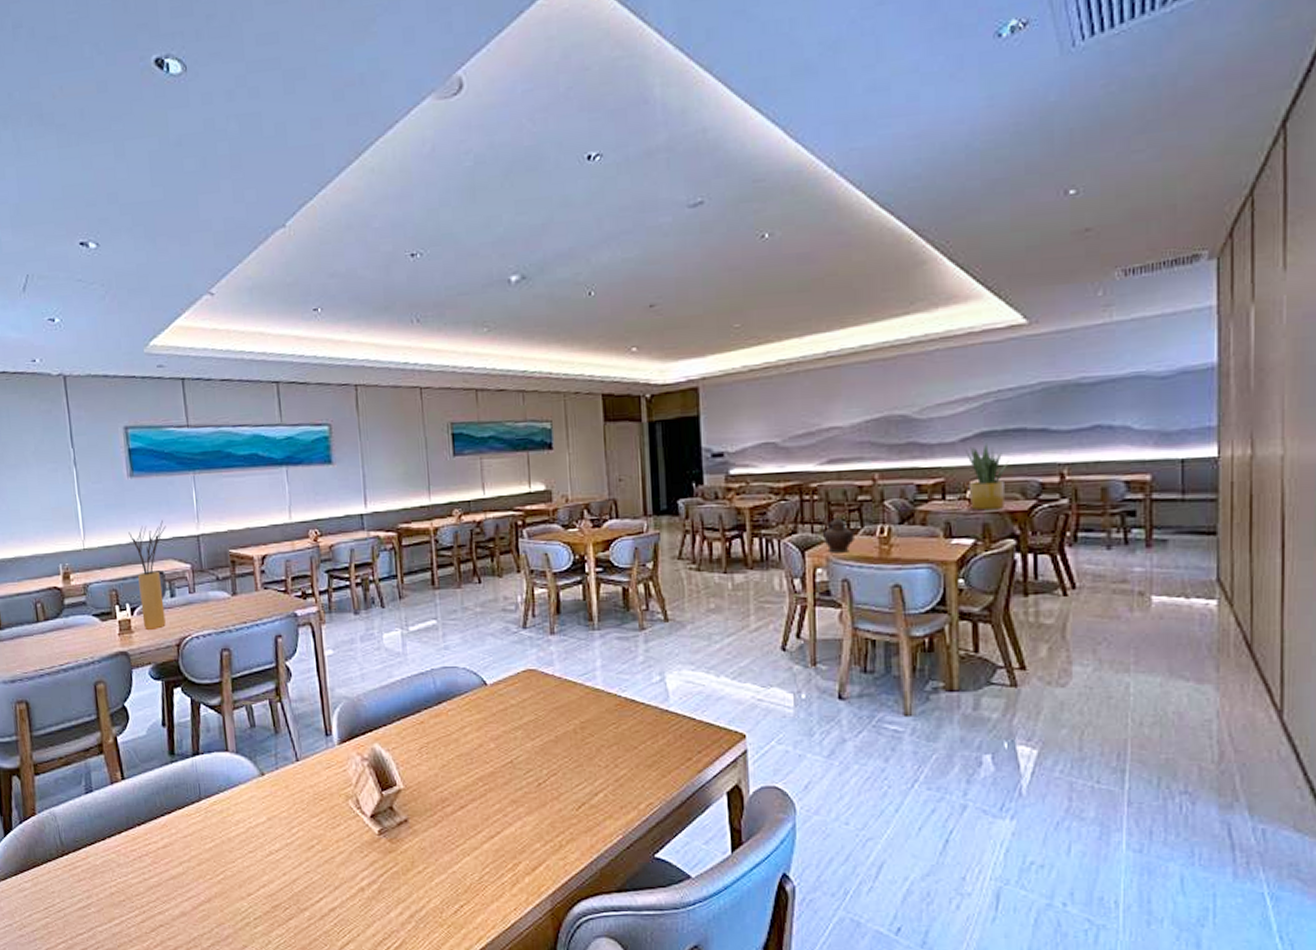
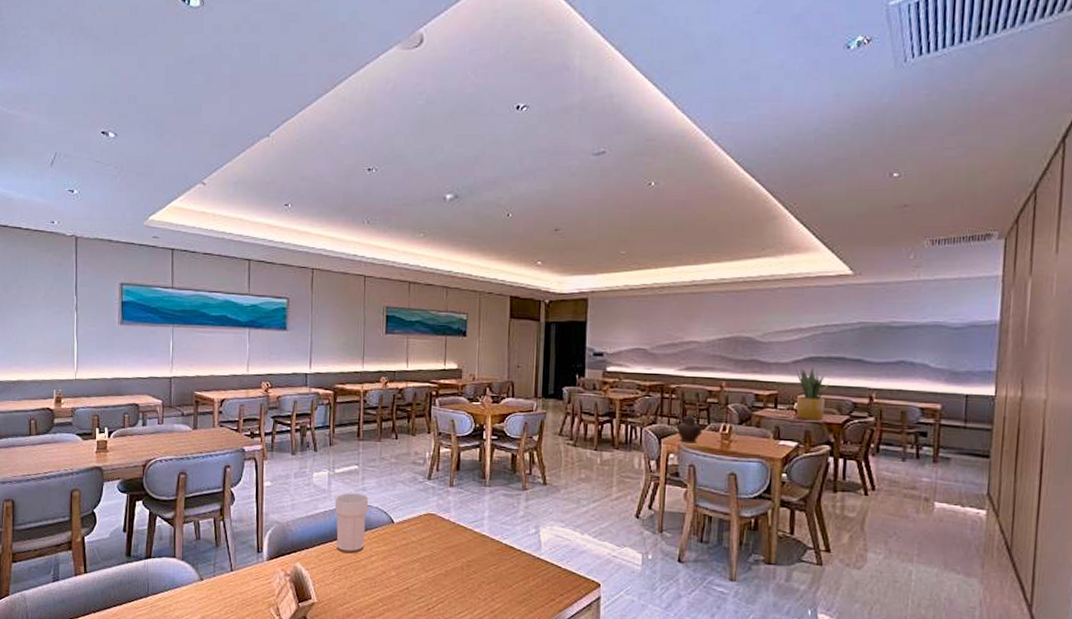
vase: present [128,520,166,630] -> none [114,362,145,451]
cup: none [412,653,454,727] -> present [335,493,369,554]

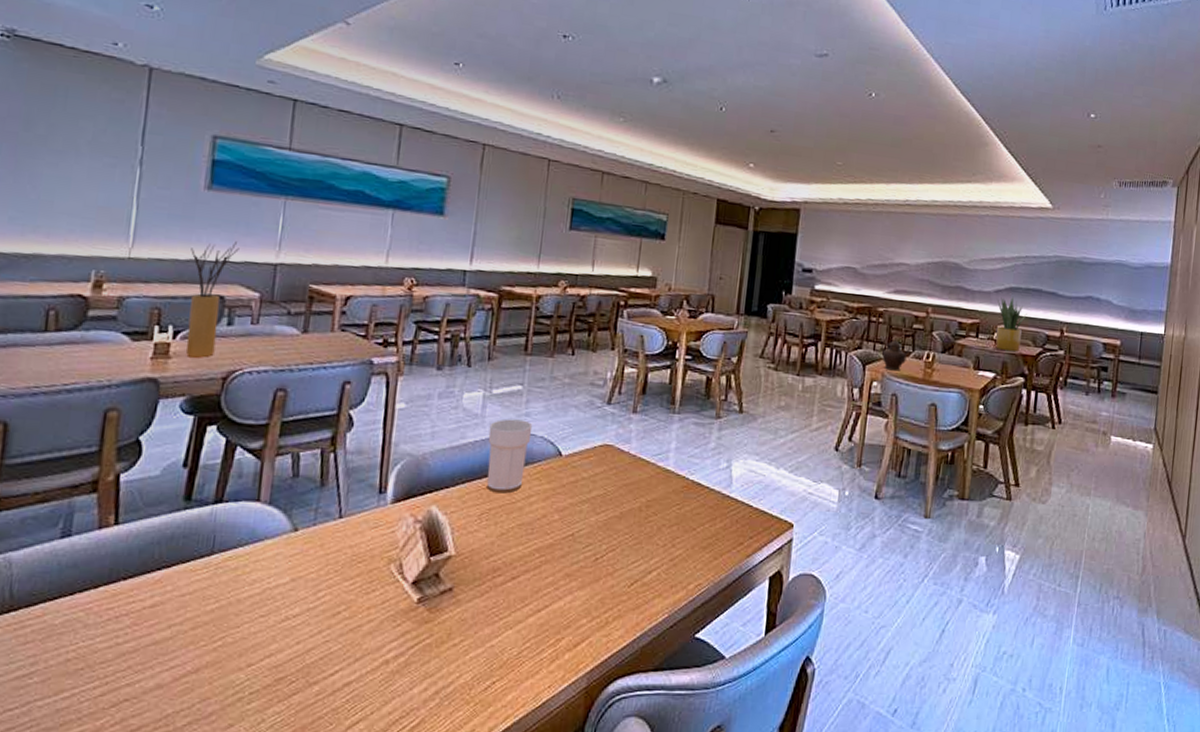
vase: none [114,362,145,451] -> present [186,241,239,358]

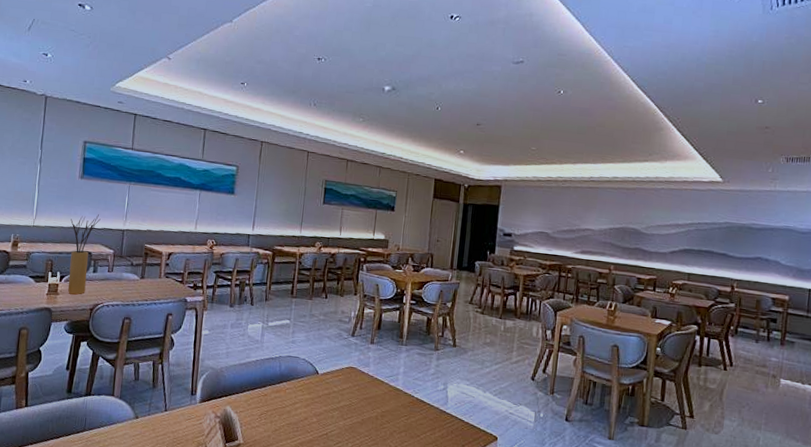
cup: present [487,419,533,494] -> none [265,344,297,400]
teapot: present [880,339,911,371] -> none [569,291,596,317]
planter: present [995,296,1027,352] -> none [671,256,700,304]

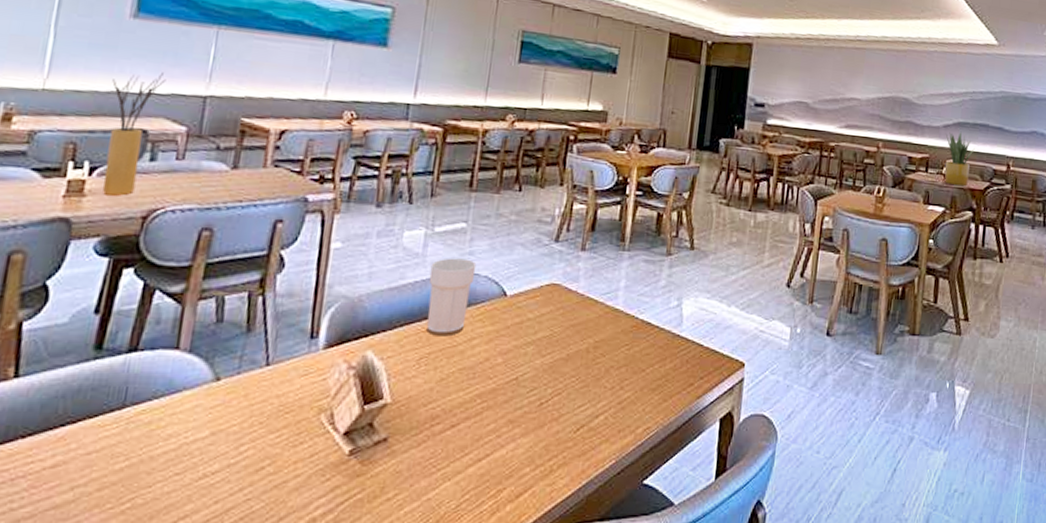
cup: none [265,344,297,400] -> present [426,258,477,337]
planter: none [671,256,700,304] -> present [944,131,975,186]

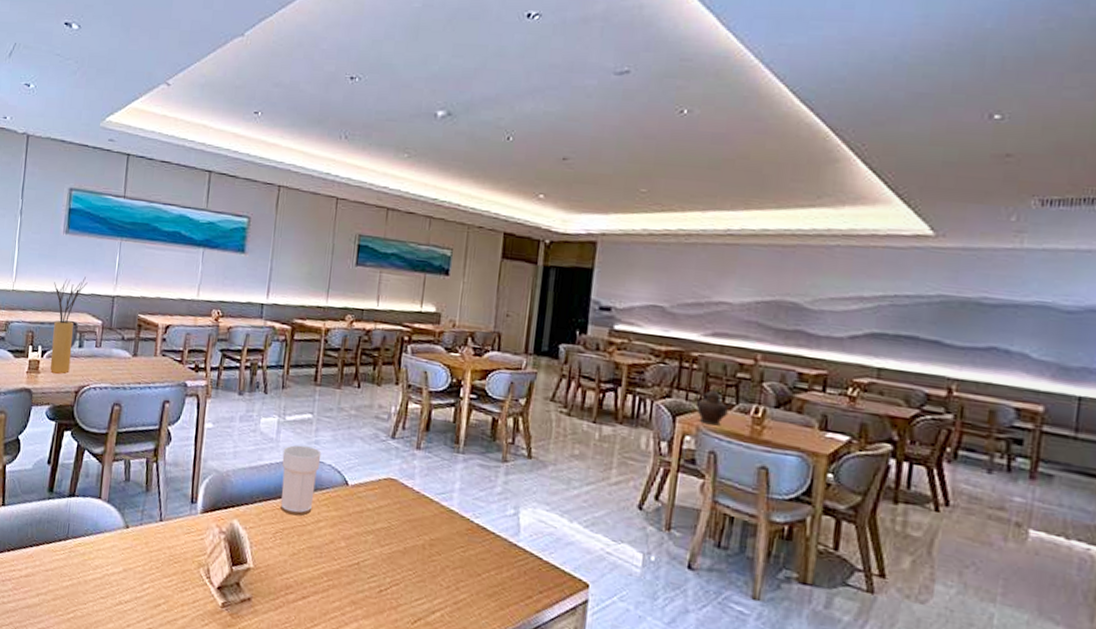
teapot: none [832,174,862,206] -> present [694,388,734,426]
planter: present [944,131,975,186] -> none [850,344,897,412]

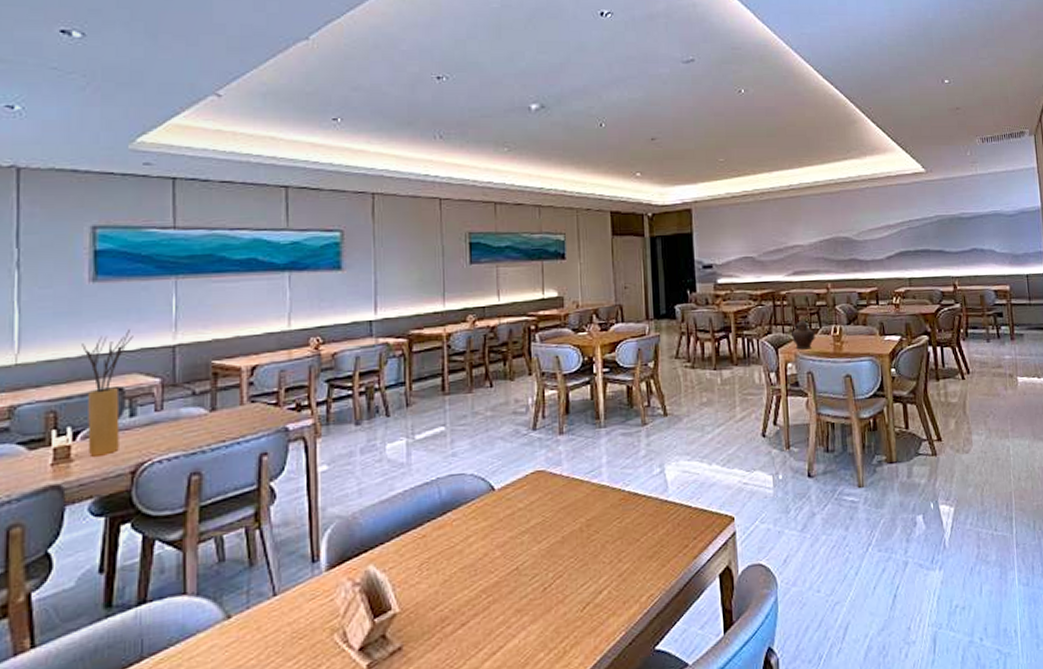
cup: present [281,445,322,516] -> none [417,460,461,540]

